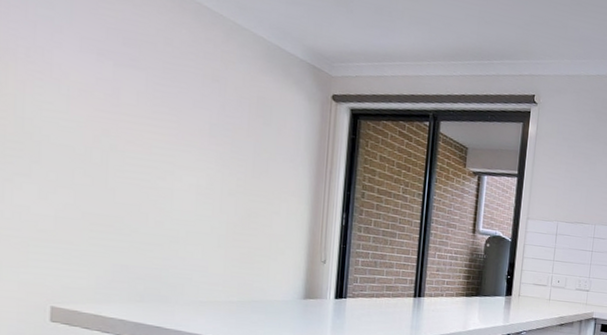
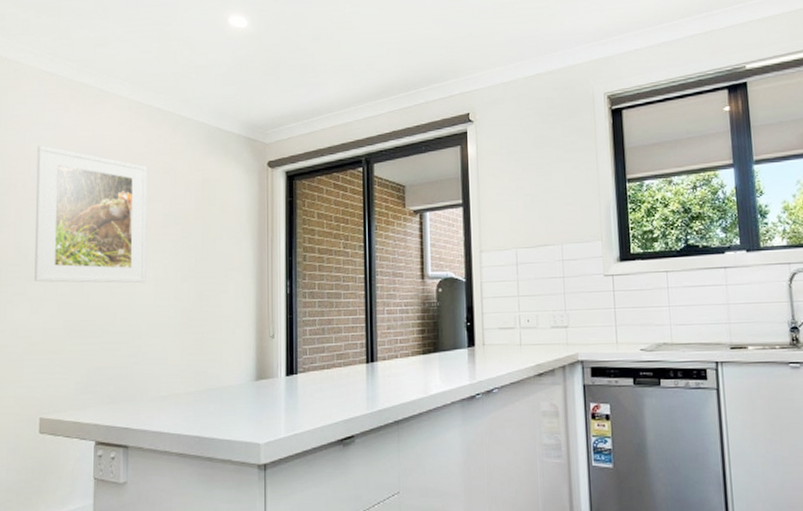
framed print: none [42,11,193,190] -> present [34,145,148,283]

